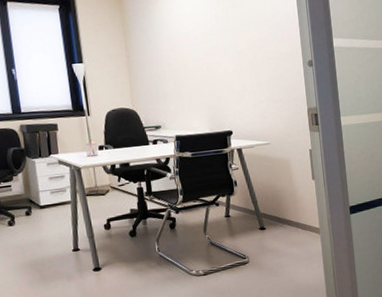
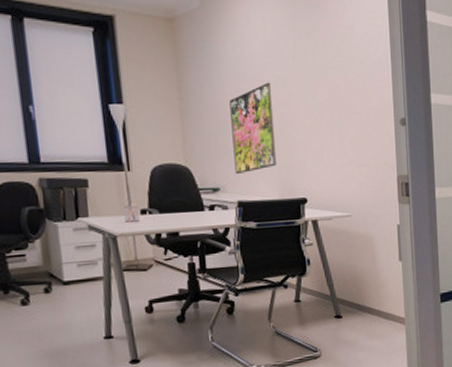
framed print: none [166,38,207,114] -> present [229,82,277,175]

